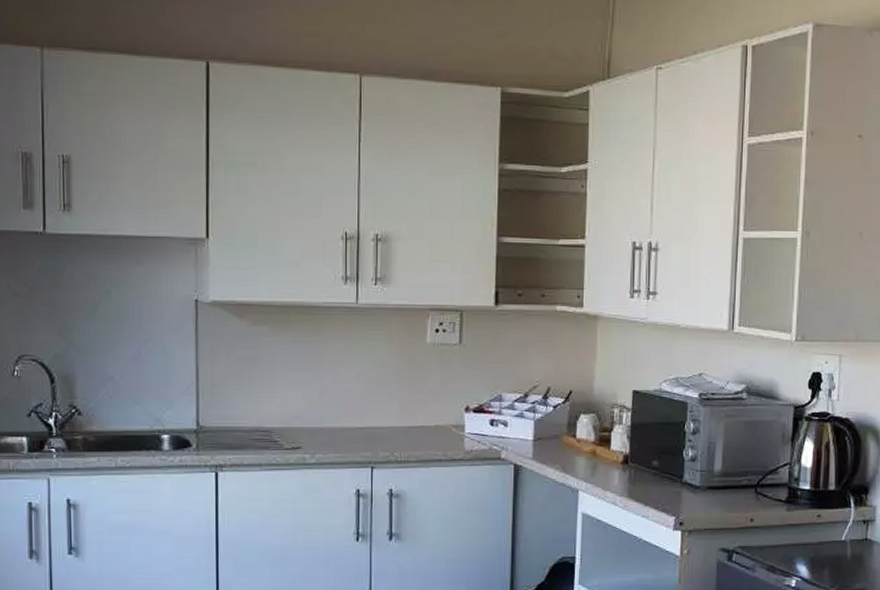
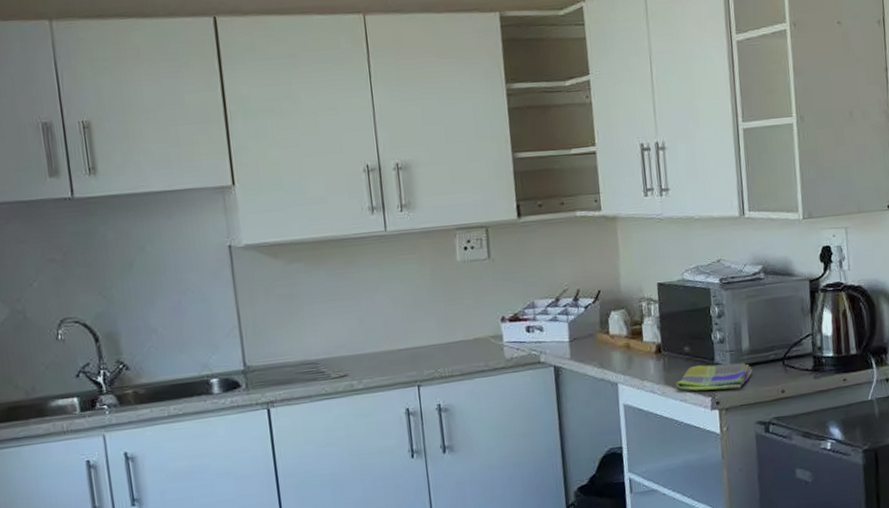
dish towel: none [639,482,722,511] -> present [676,362,753,391]

